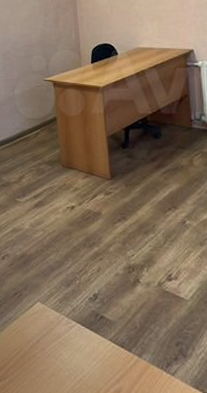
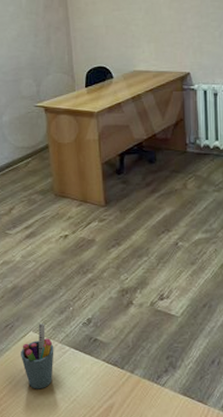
pen holder: none [28,294,61,364] -> present [21,323,54,389]

